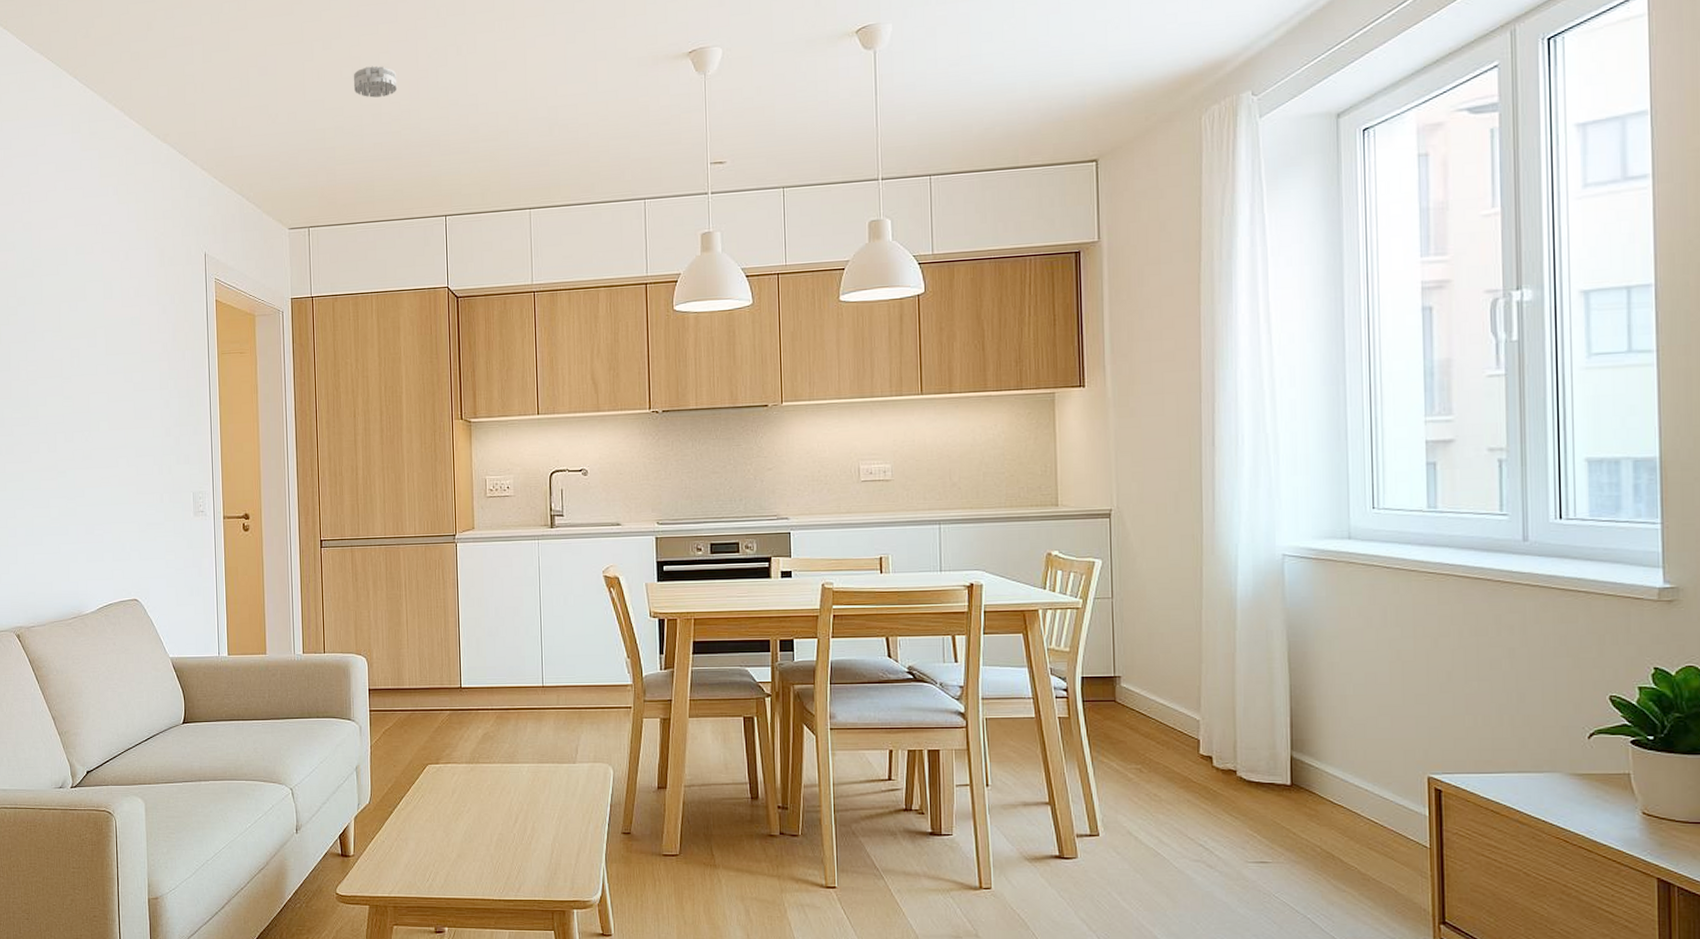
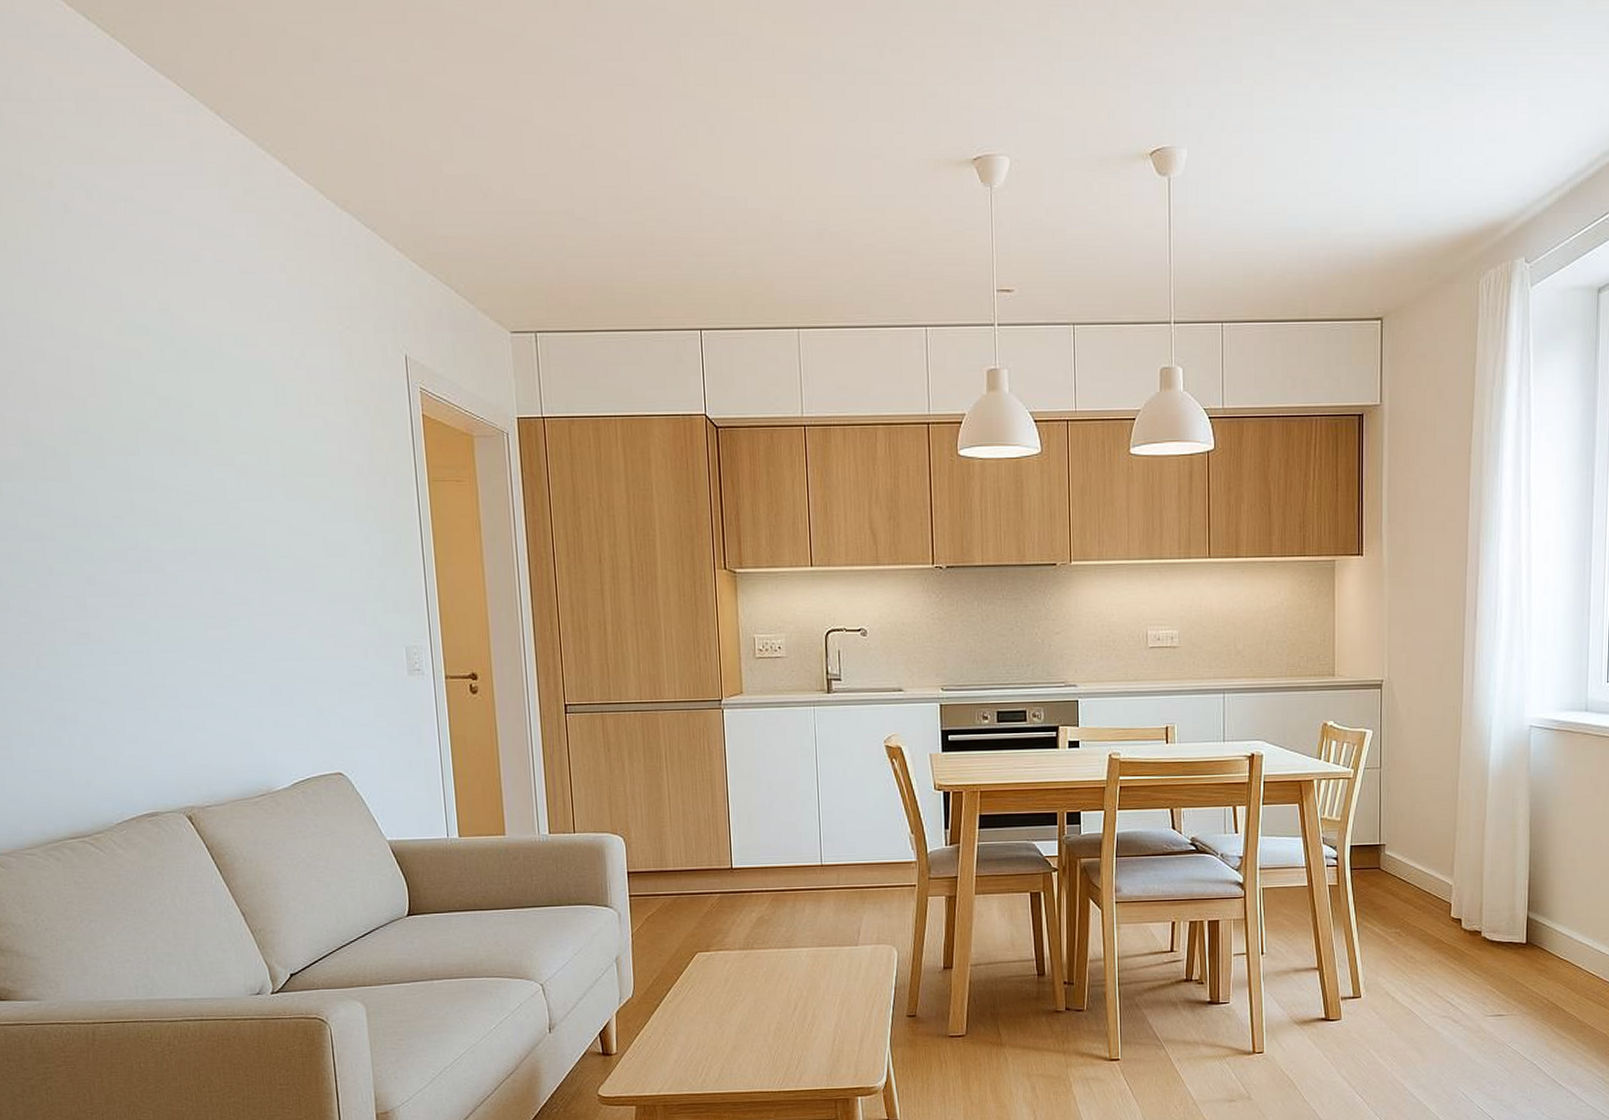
smoke detector: present [353,65,397,98] -> none [583,138,639,178]

